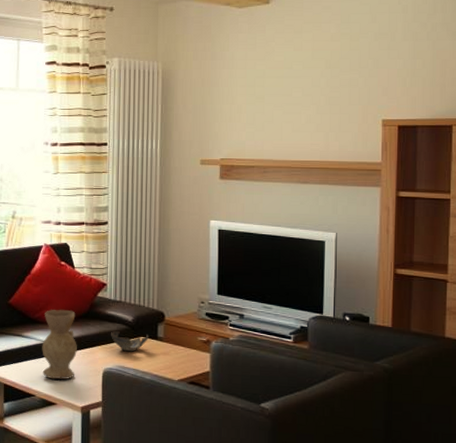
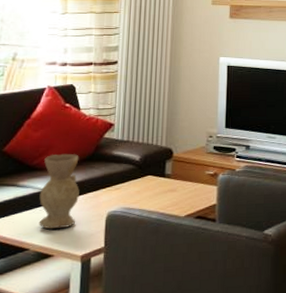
decorative bowl: present [111,331,149,352] -> none [117,172,157,192]

